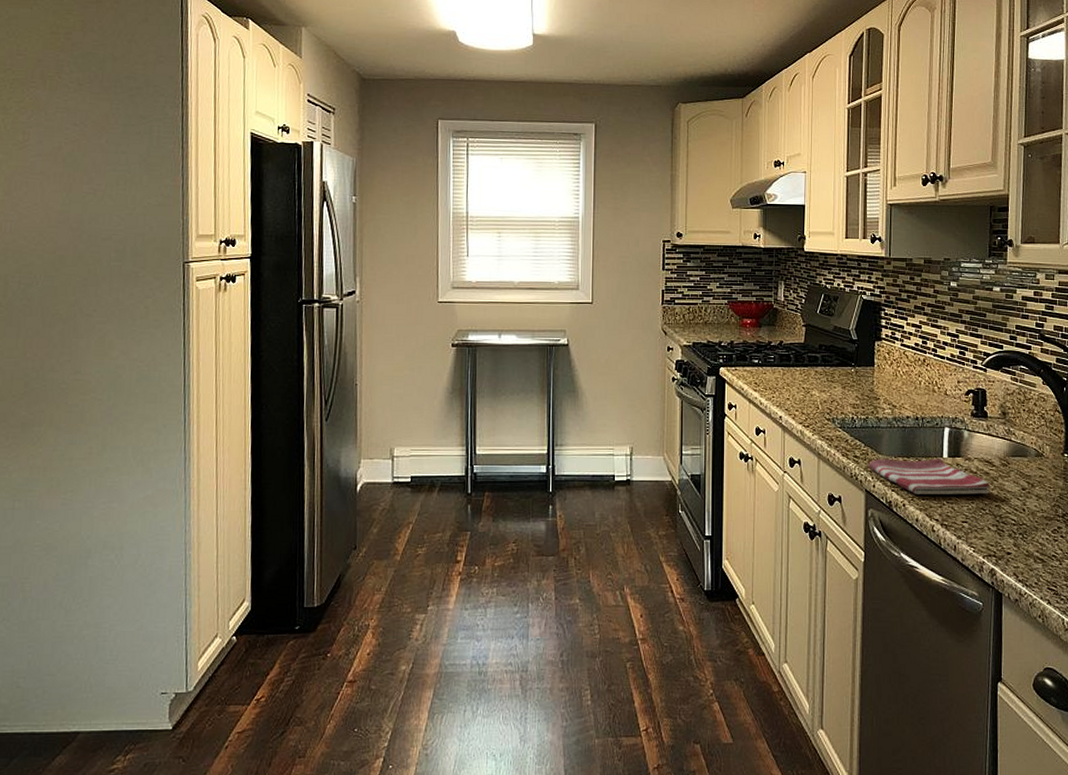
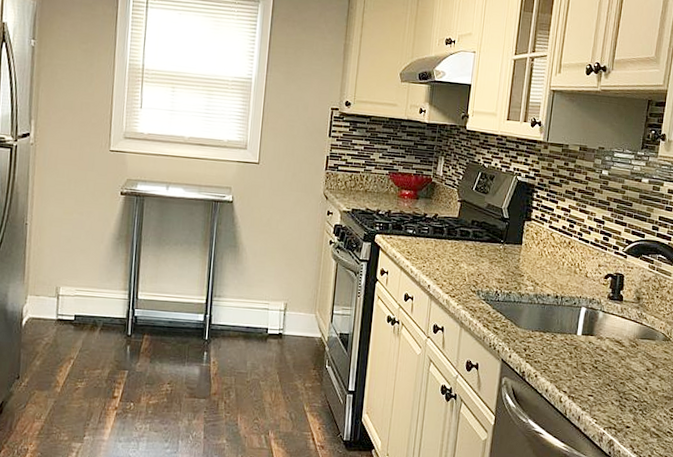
dish towel: present [868,457,991,495] -> none [507,331,618,372]

